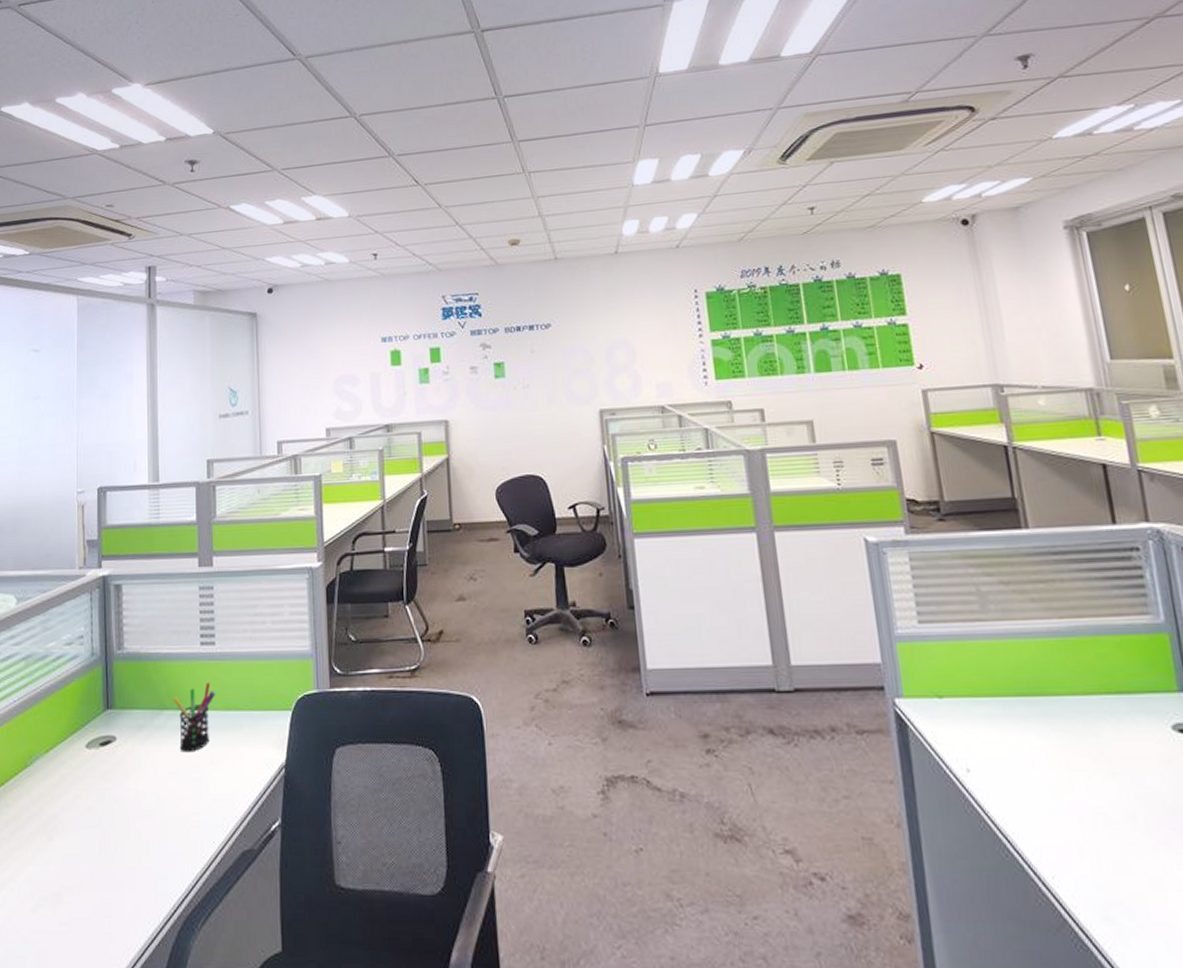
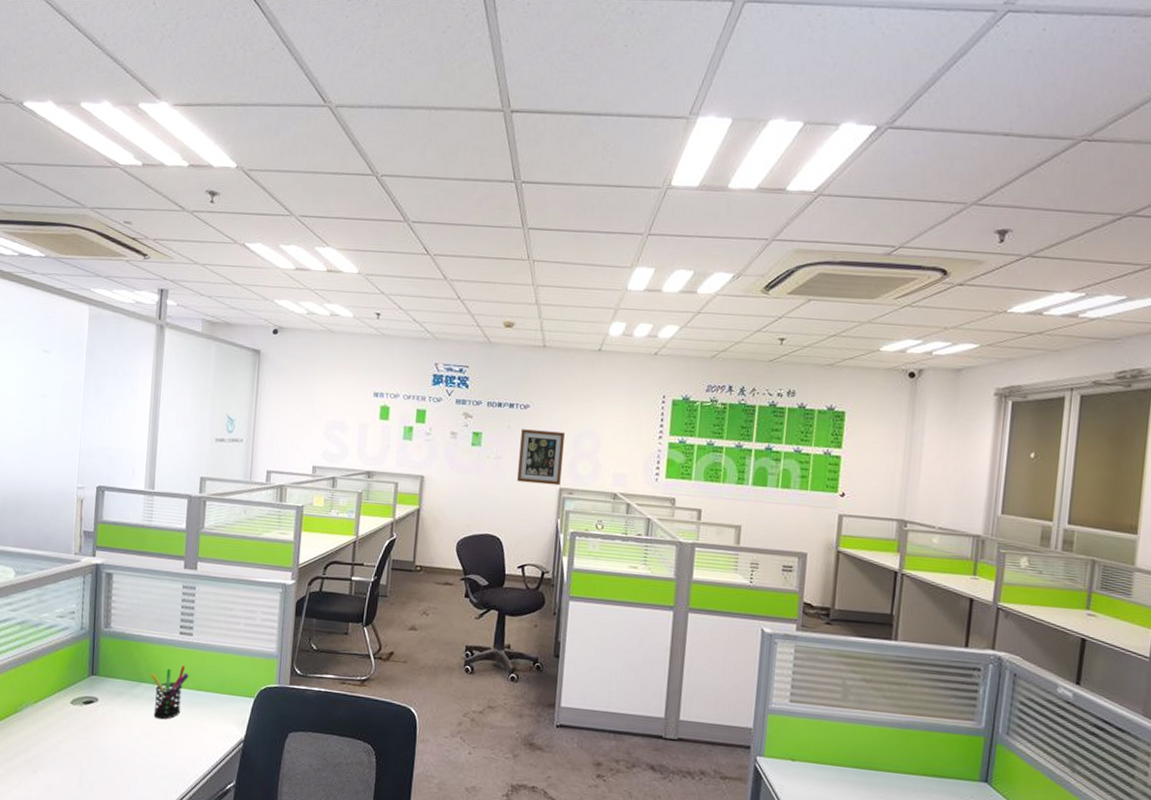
wall art: none [547,347,600,410] -> present [517,429,565,486]

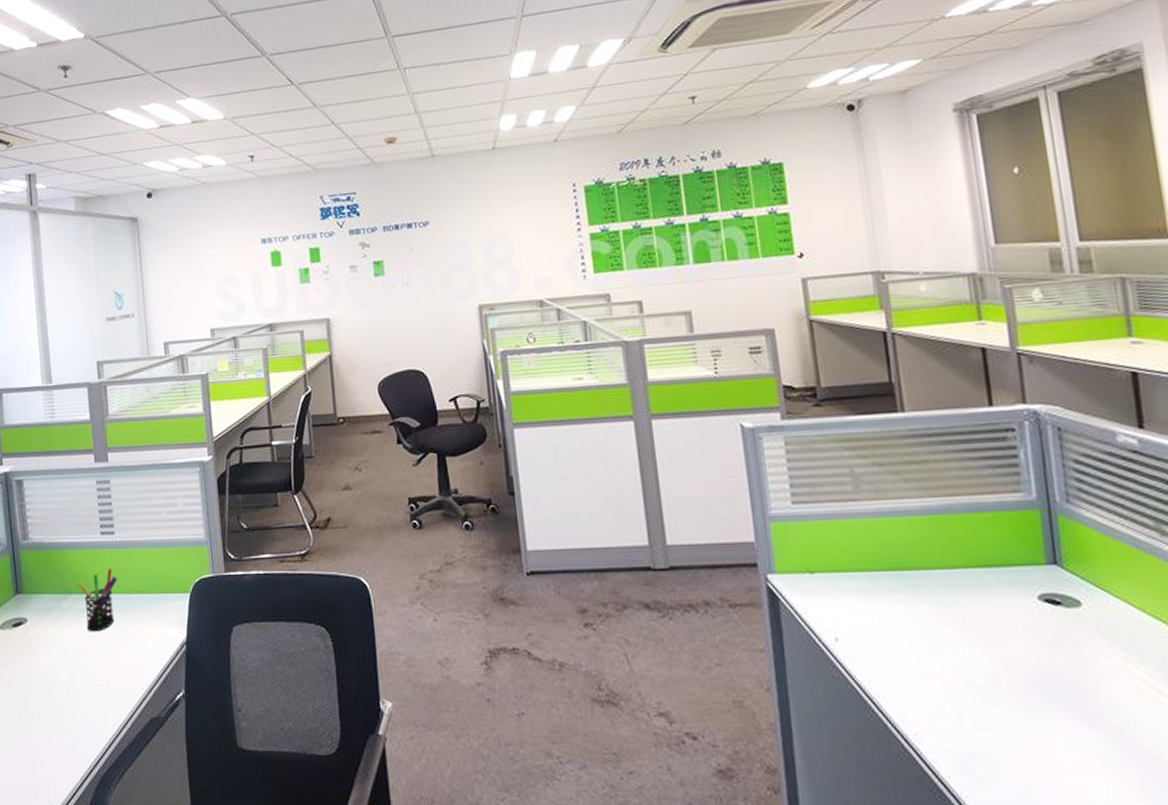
wall art: present [517,429,565,486] -> none [425,244,479,307]

